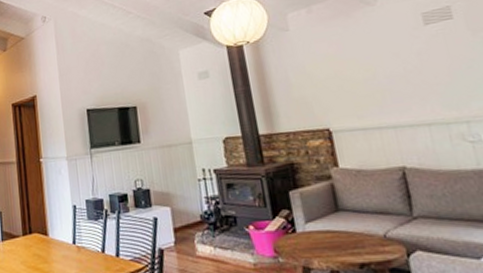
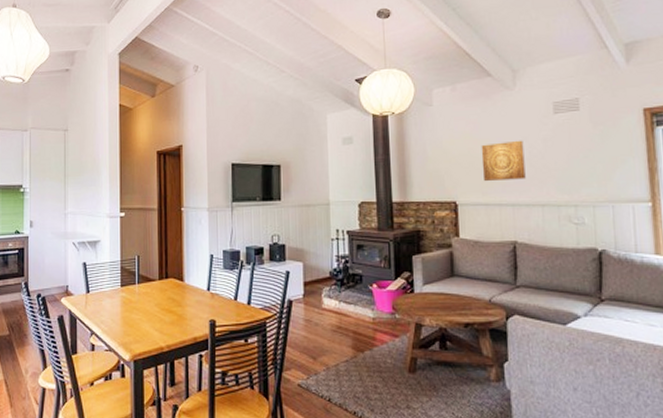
wall art: none [348,56,404,103] -> present [481,140,526,181]

